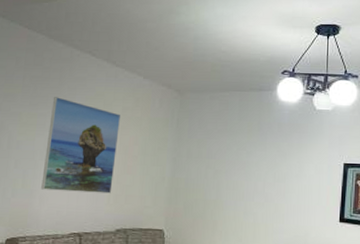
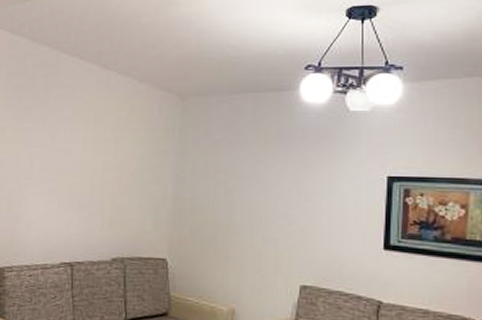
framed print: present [41,97,120,194] -> none [27,108,114,217]

